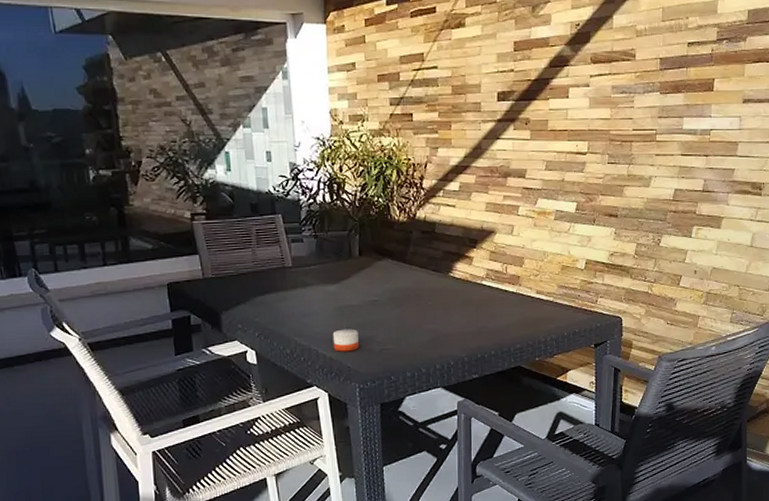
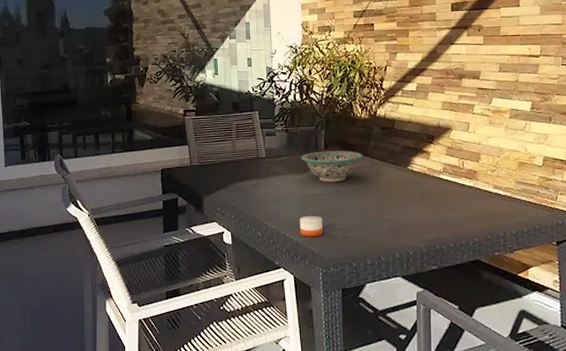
decorative bowl: none [332,257,402,293] -> present [300,151,363,182]

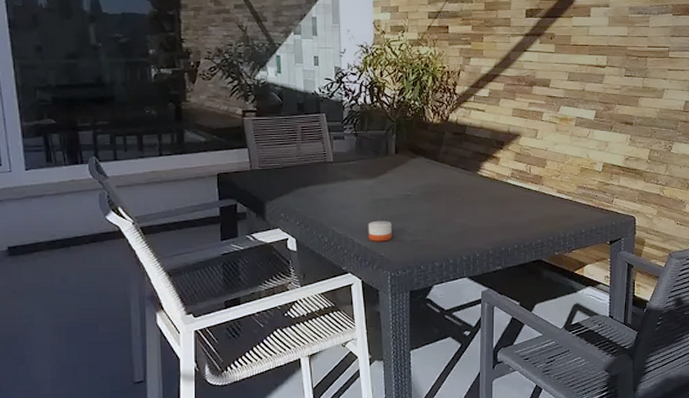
decorative bowl: present [300,151,363,182] -> none [370,156,434,187]

